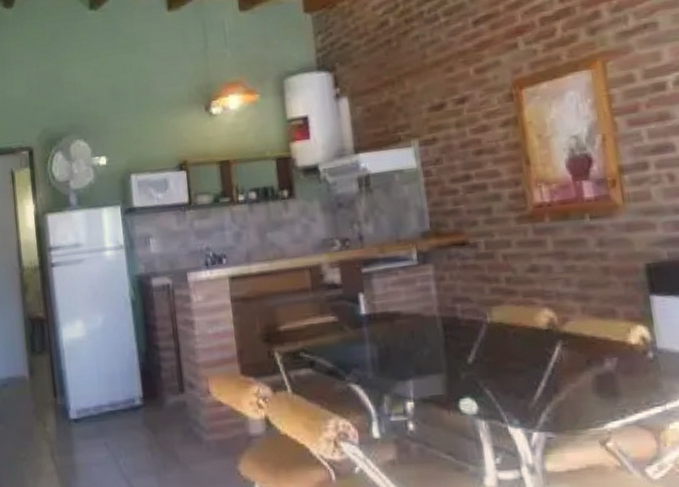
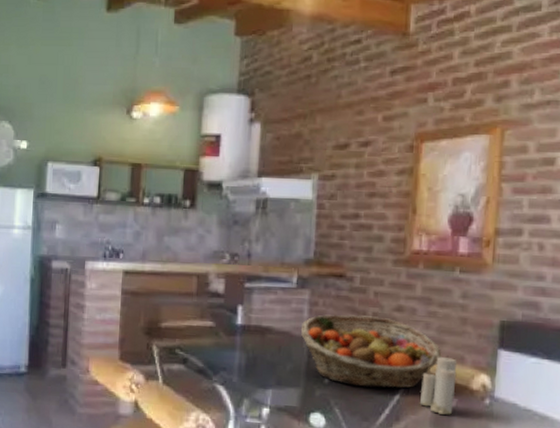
fruit basket: none [431,281,591,362] -> present [300,314,442,389]
candle: none [573,311,615,378] -> present [420,355,458,415]

